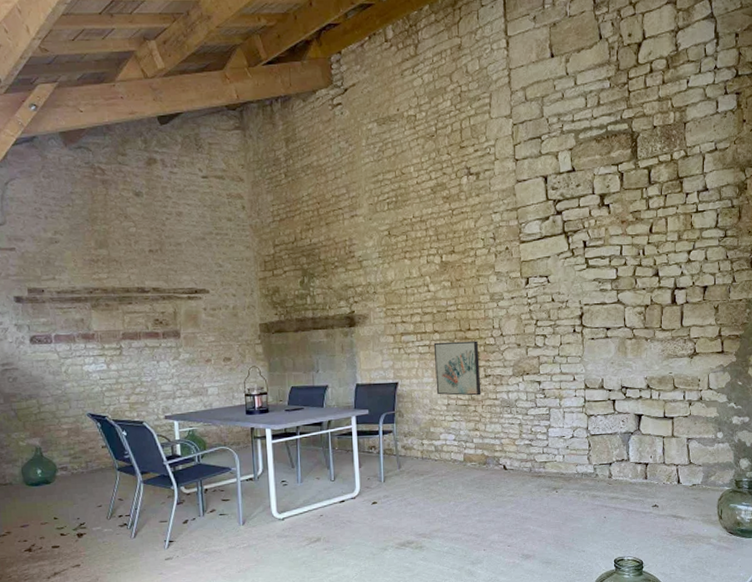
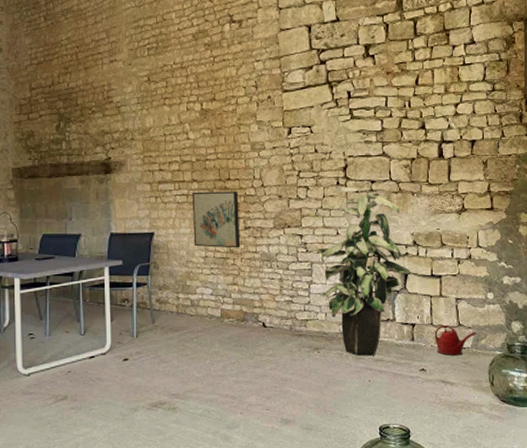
indoor plant: none [555,334,645,495] -> present [318,186,411,356]
watering can: none [666,464,707,493] -> present [434,325,477,356]

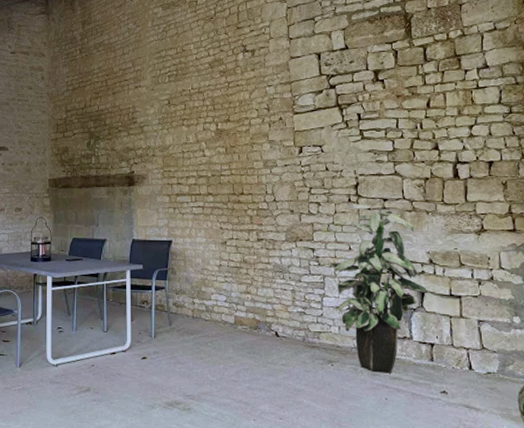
wall art: present [192,191,241,248] -> none [207,204,254,259]
watering can: present [434,325,477,356] -> none [455,347,504,381]

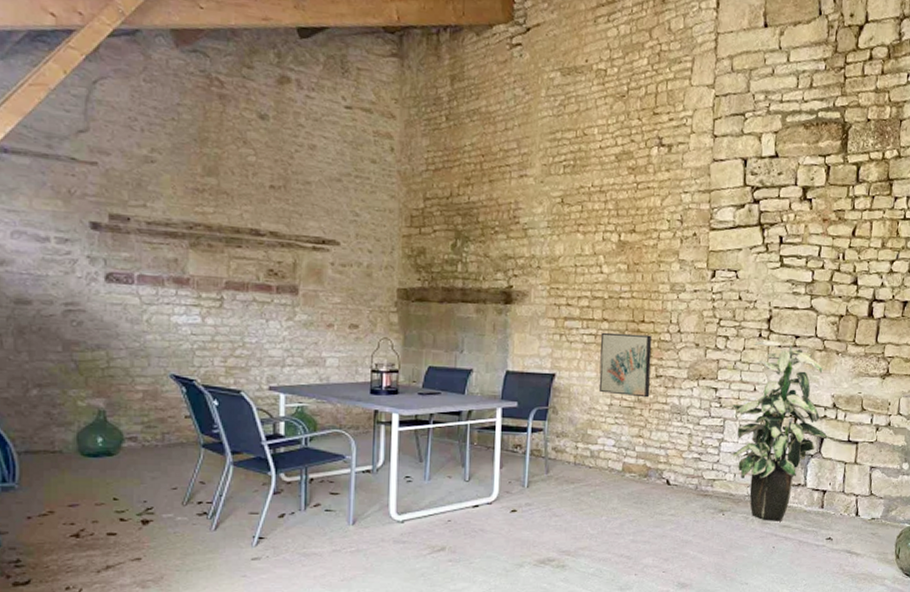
wall art: none [207,204,254,259] -> present [599,332,652,398]

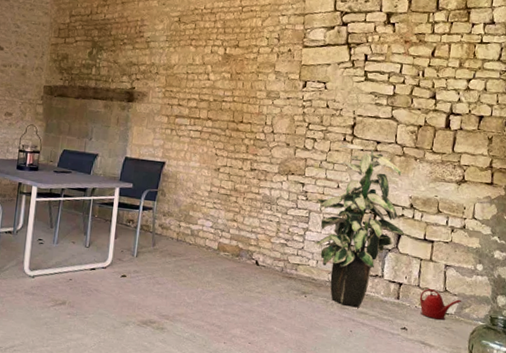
wall art: present [599,332,652,398] -> none [201,129,249,188]
watering can: none [844,494,888,527] -> present [419,289,462,320]

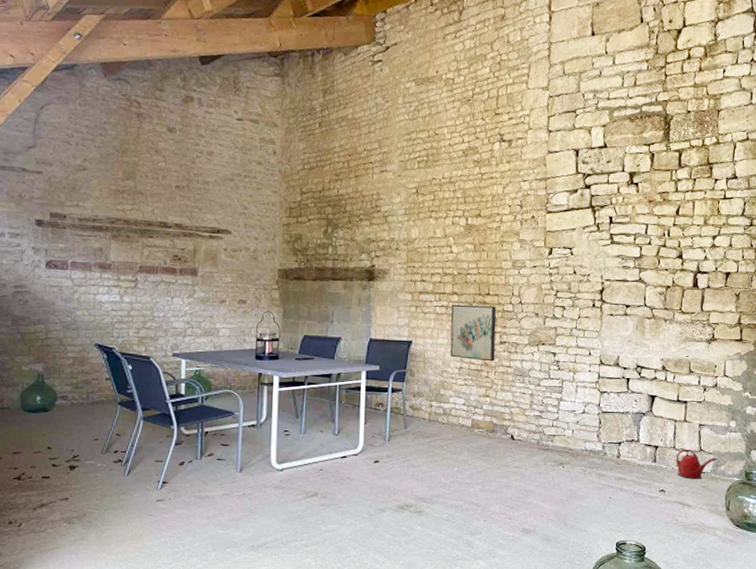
wall art: none [201,129,249,188] -> present [450,304,497,362]
indoor plant: present [315,143,405,308] -> none [570,309,658,474]

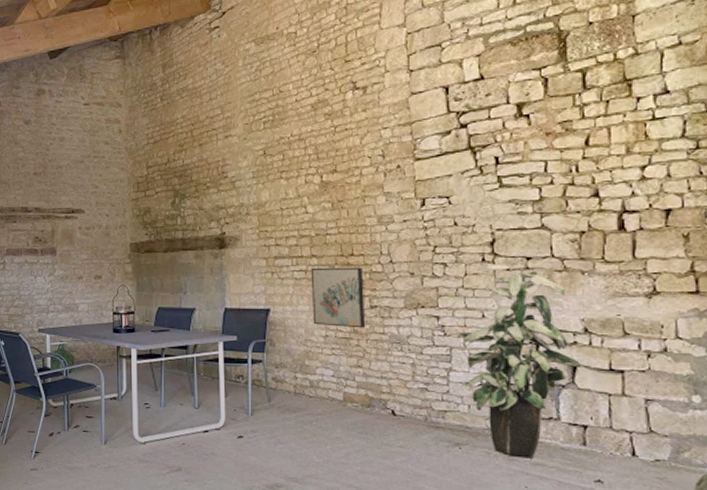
indoor plant: none [570,309,658,474] -> present [458,263,582,459]
watering can: present [675,449,717,480] -> none [614,430,677,469]

